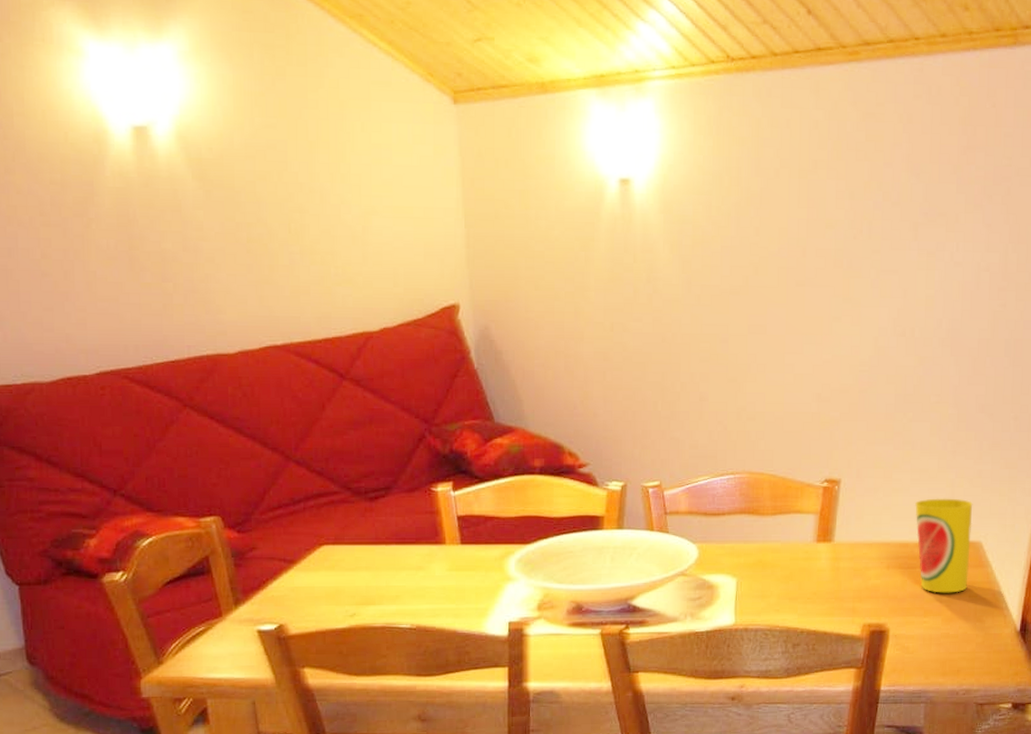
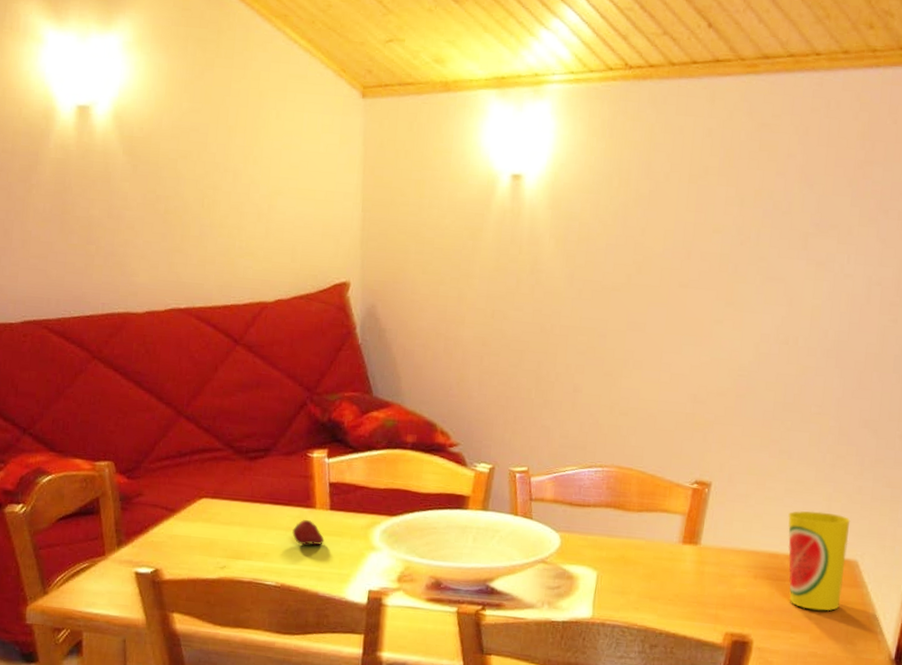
fruit: none [423,557,458,583] -> present [292,520,325,546]

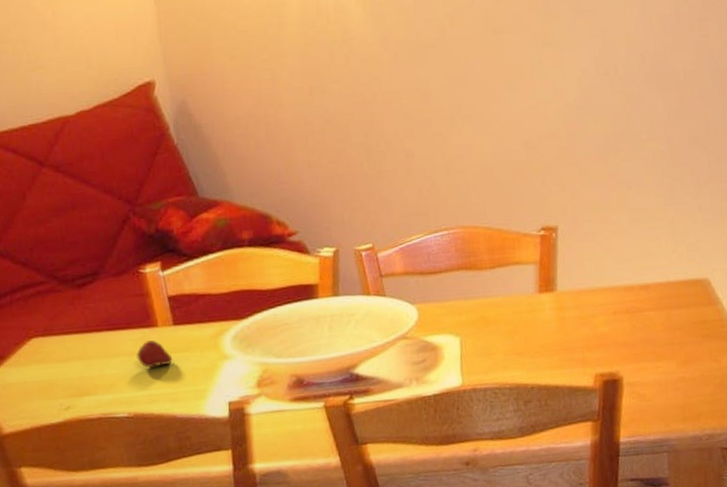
cup: present [787,511,851,612] -> none [636,236,700,336]

